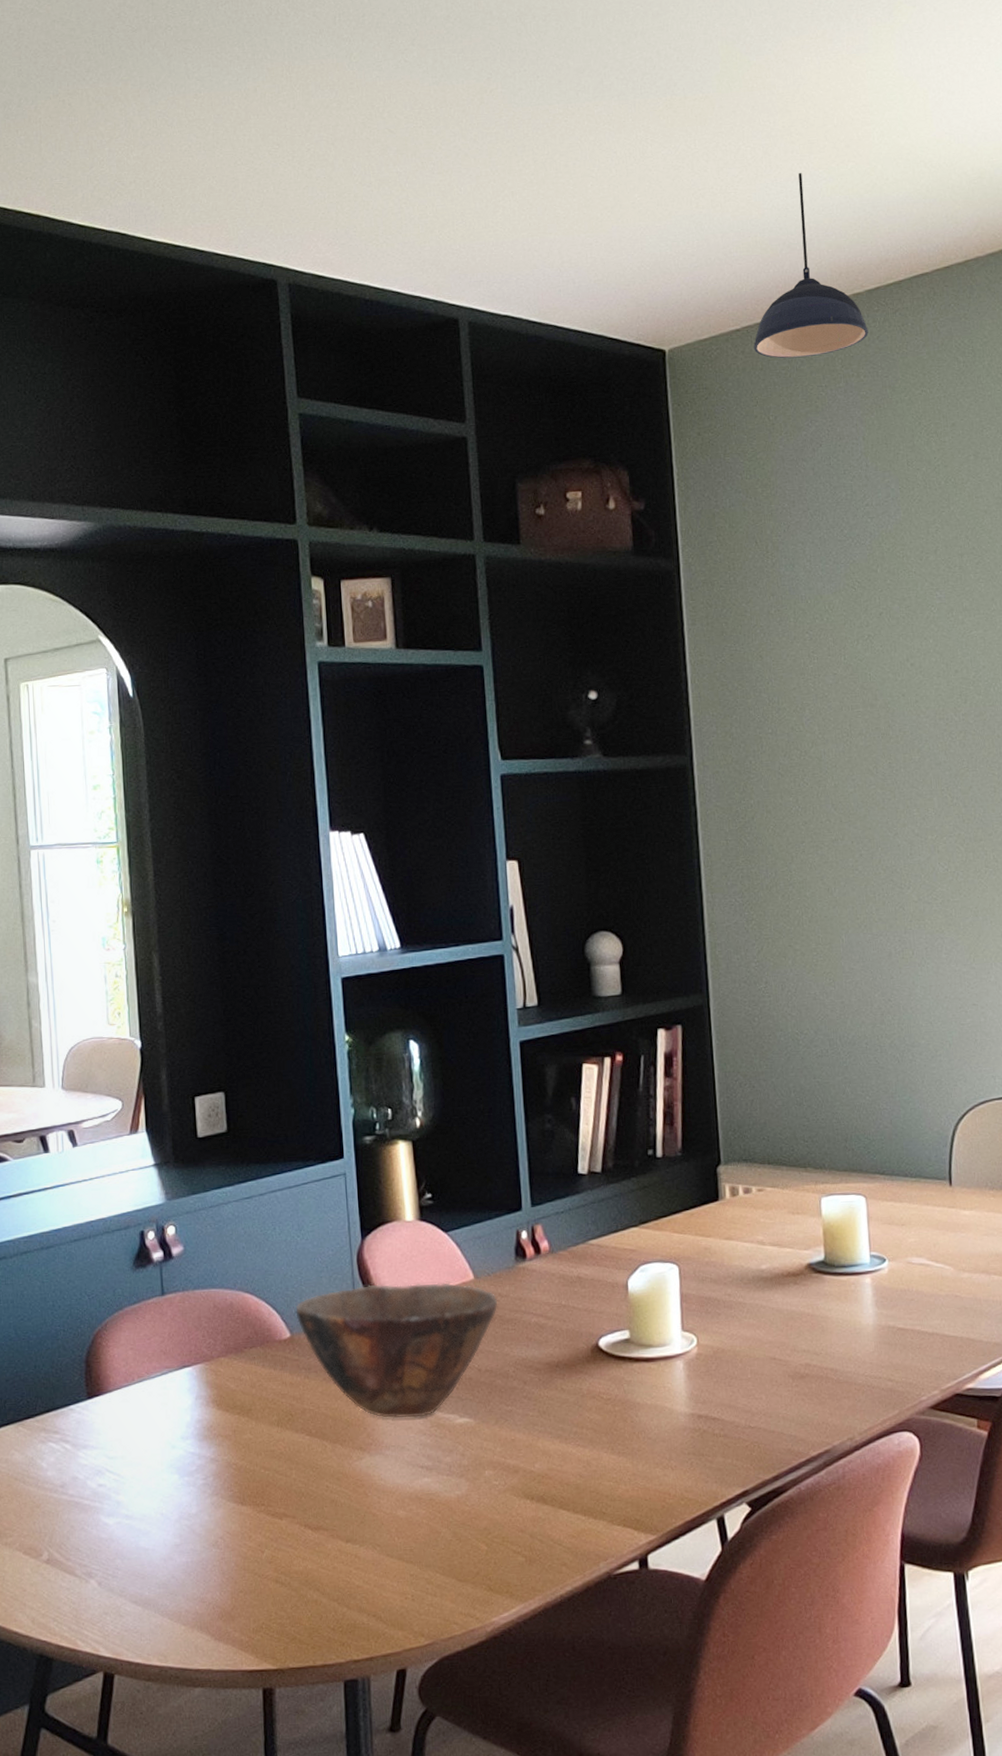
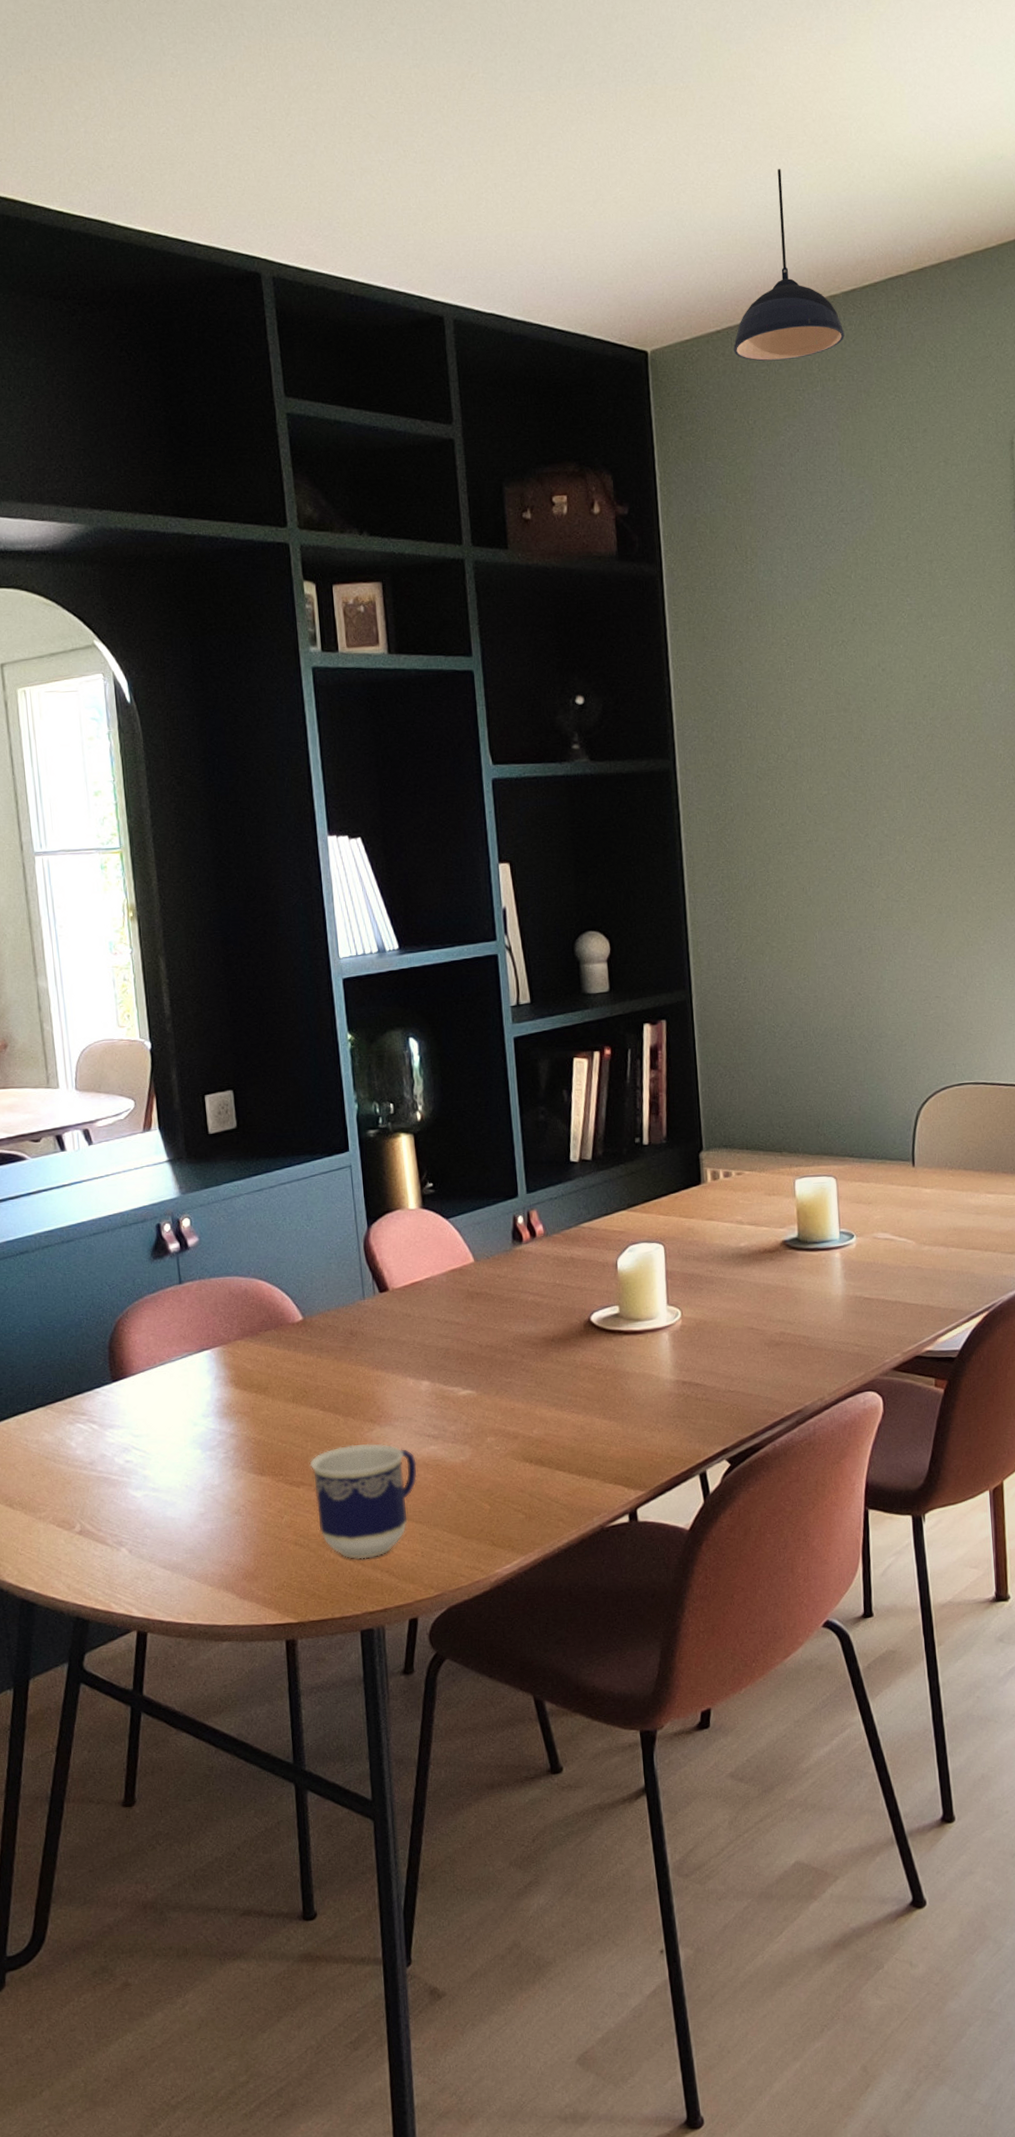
cup: none [293,1473,409,1601] -> present [309,1443,417,1560]
bowl: present [295,1282,498,1419] -> none [307,1265,497,1393]

